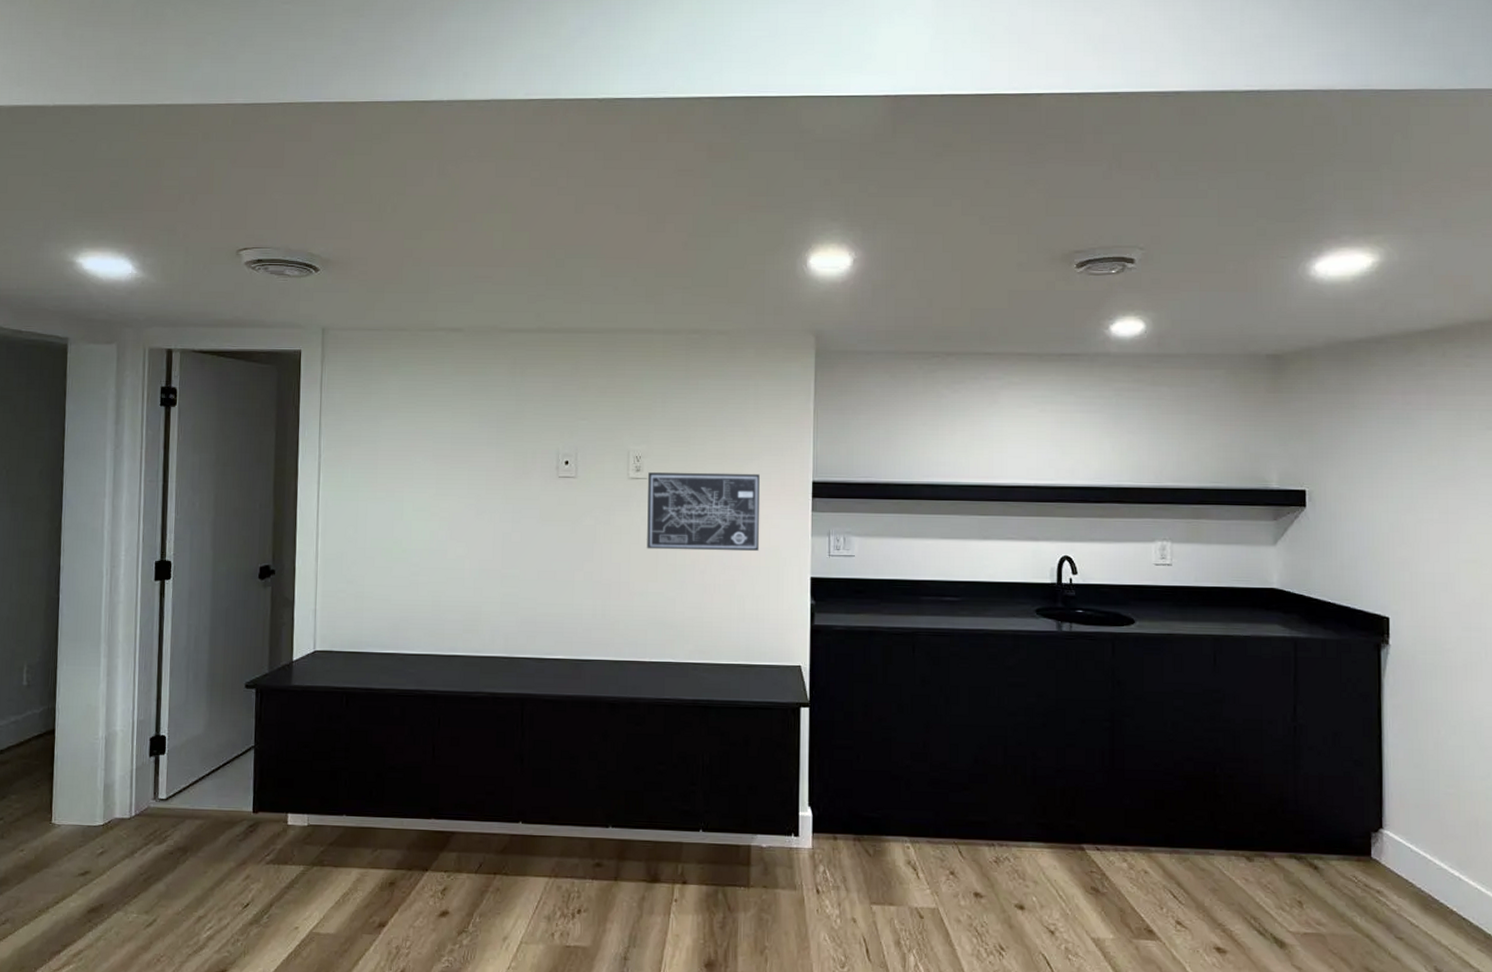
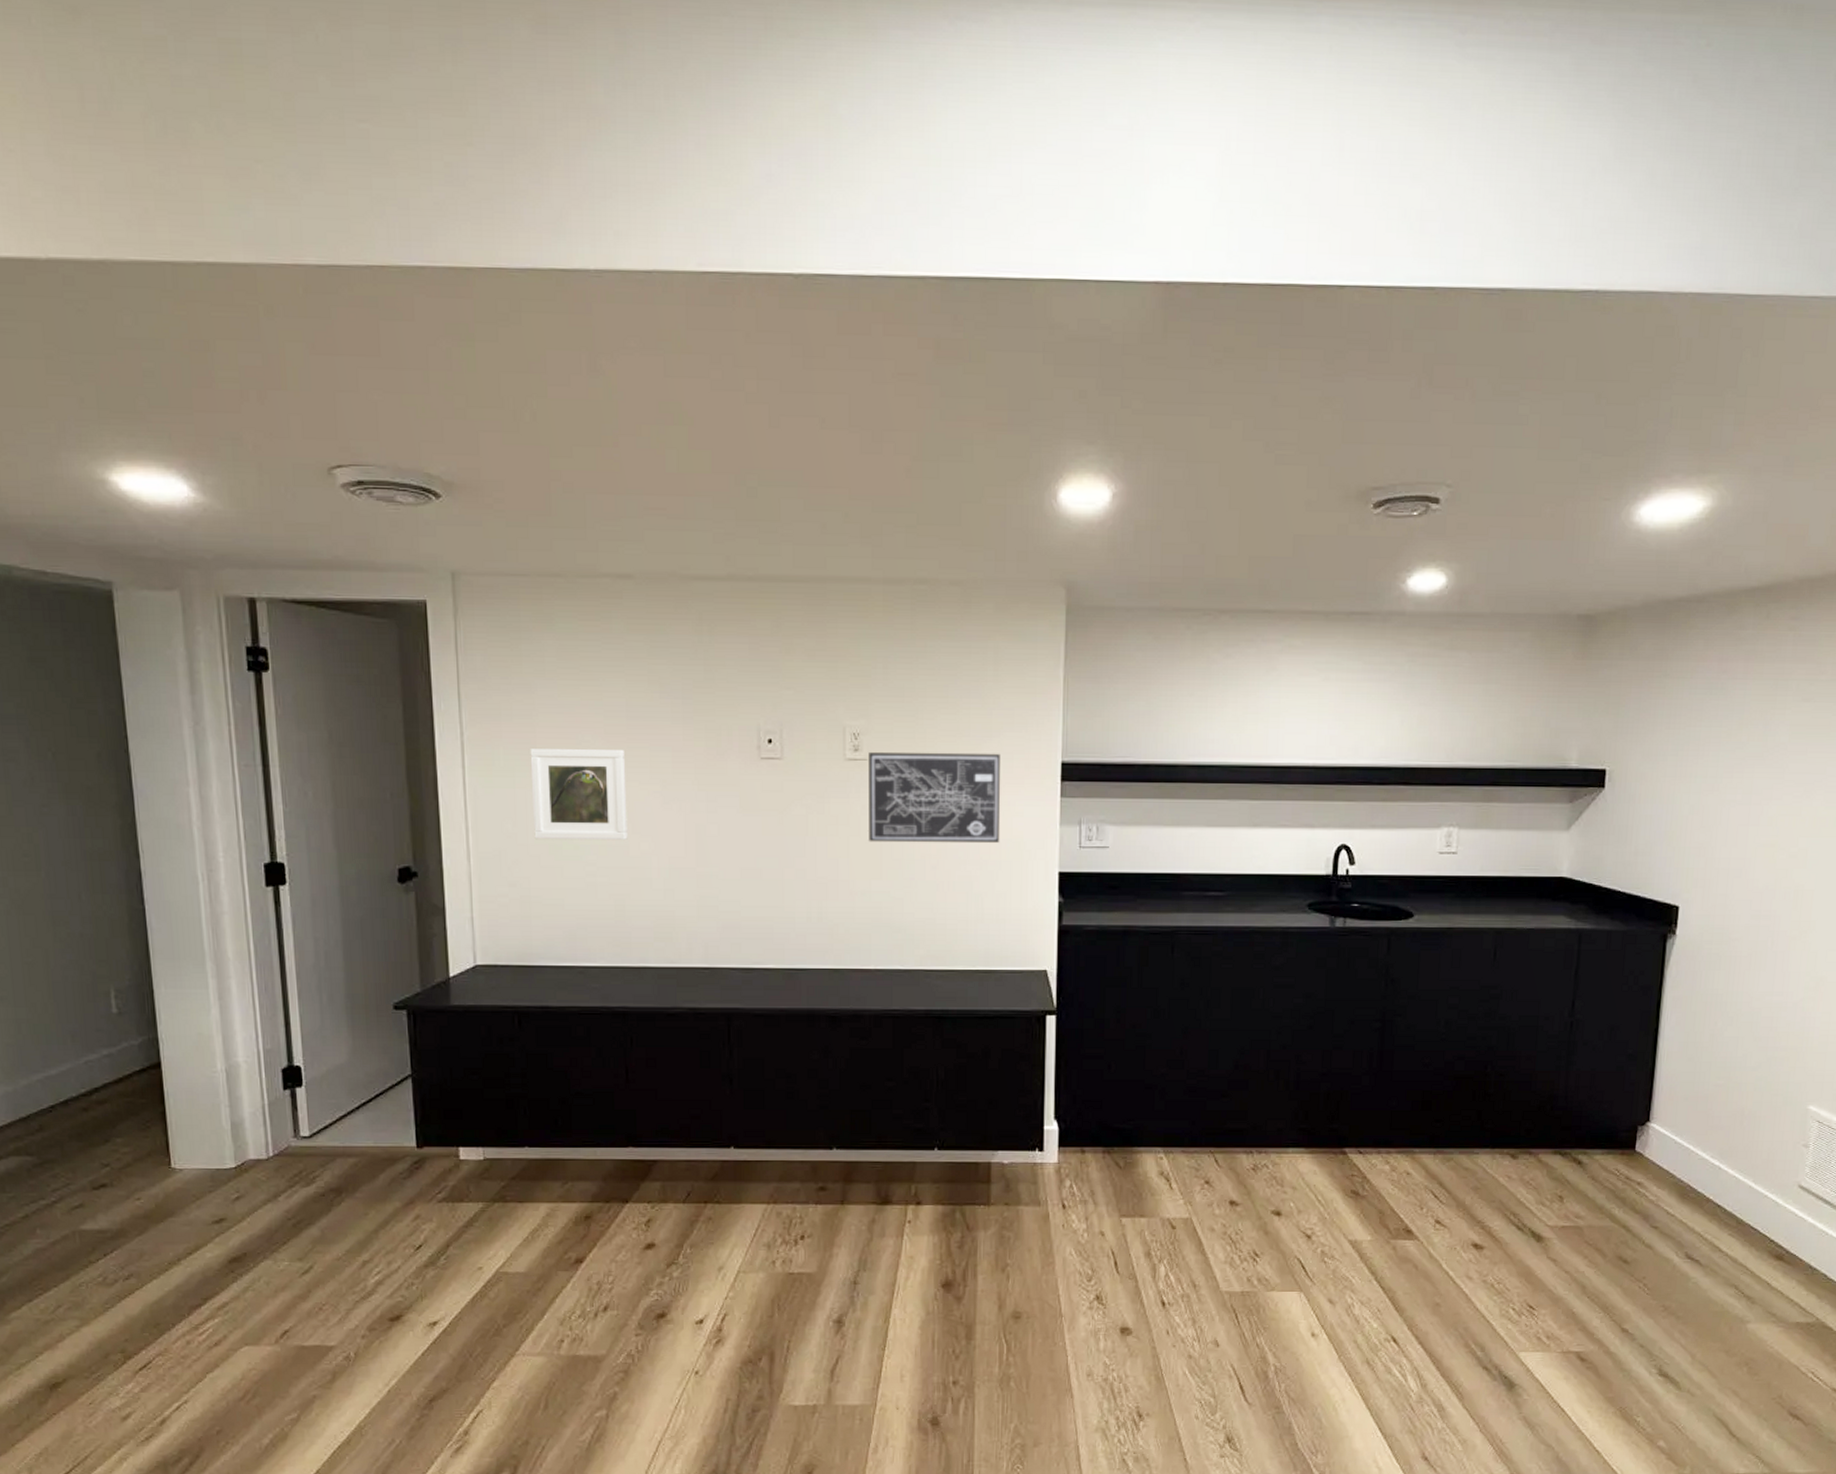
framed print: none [371,468,449,546] -> present [530,748,628,841]

